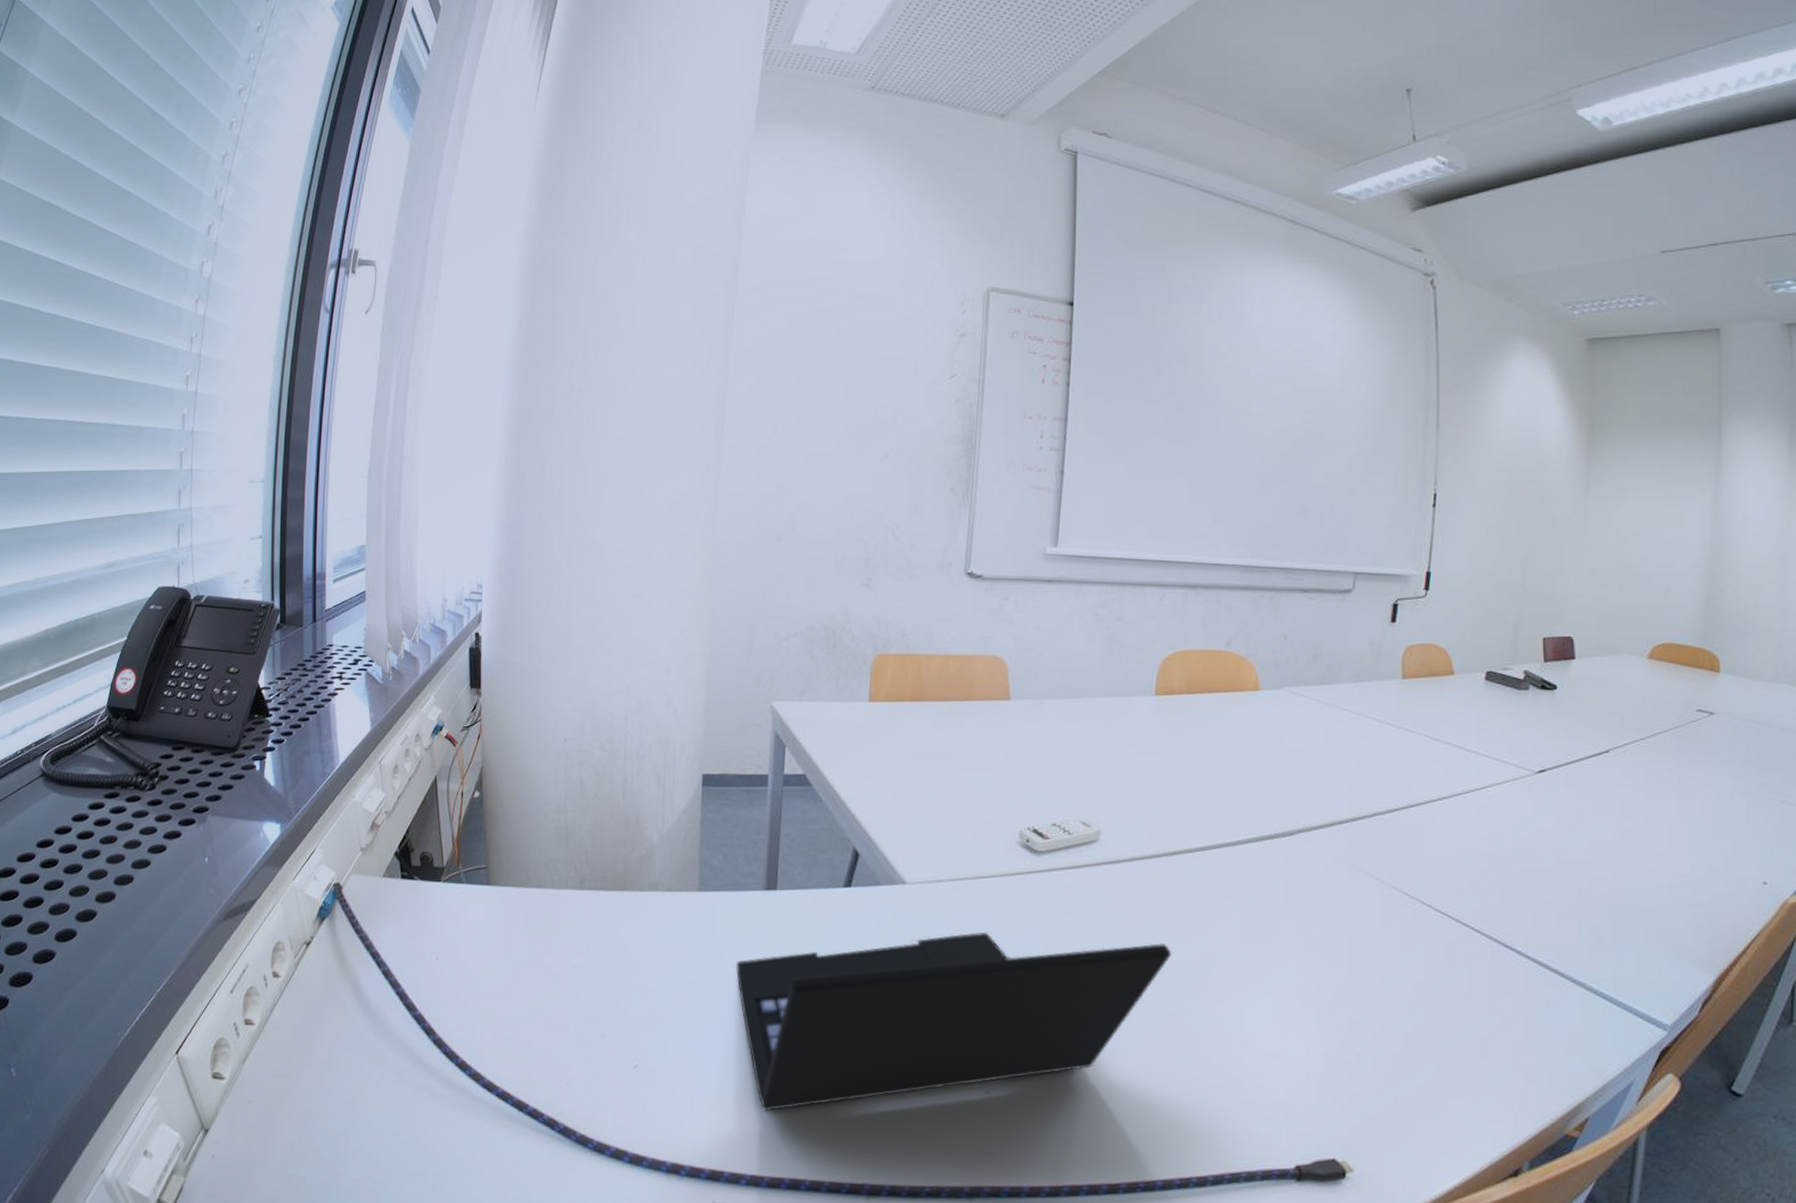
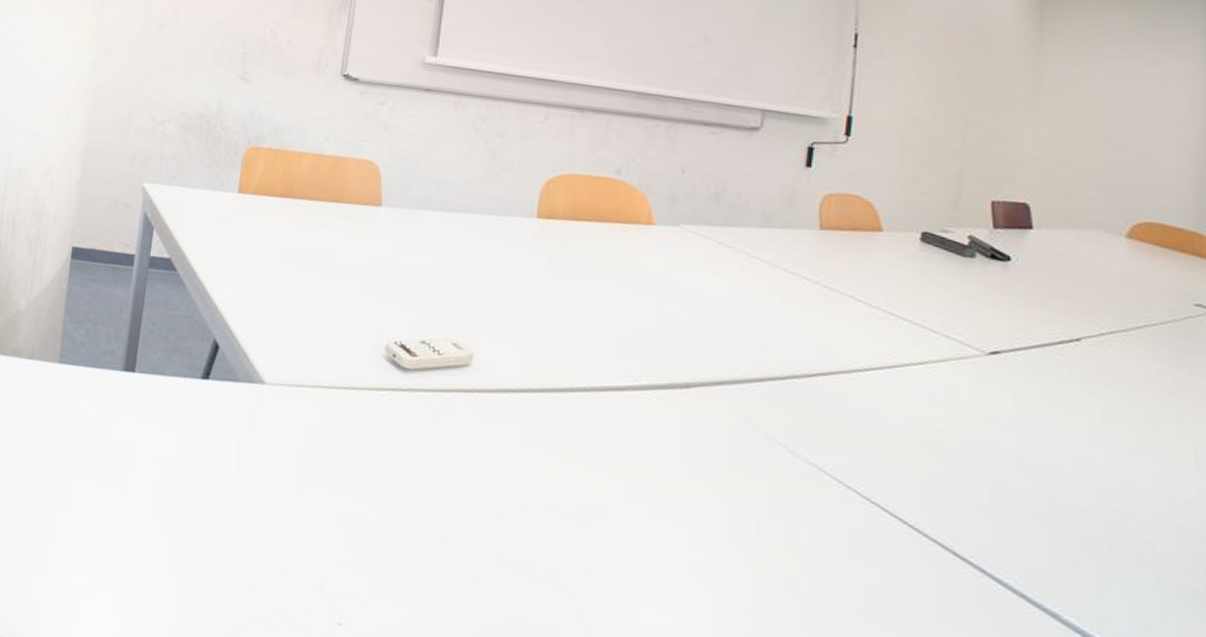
laptop: present [735,932,1172,1111] -> none [88,439,550,617]

